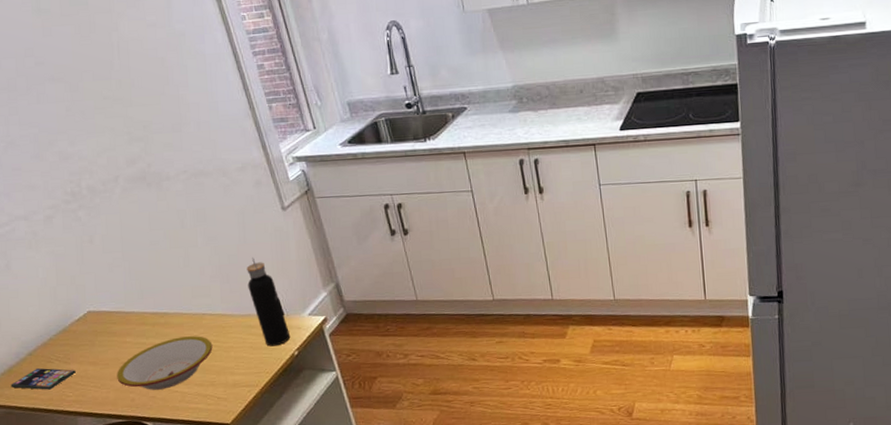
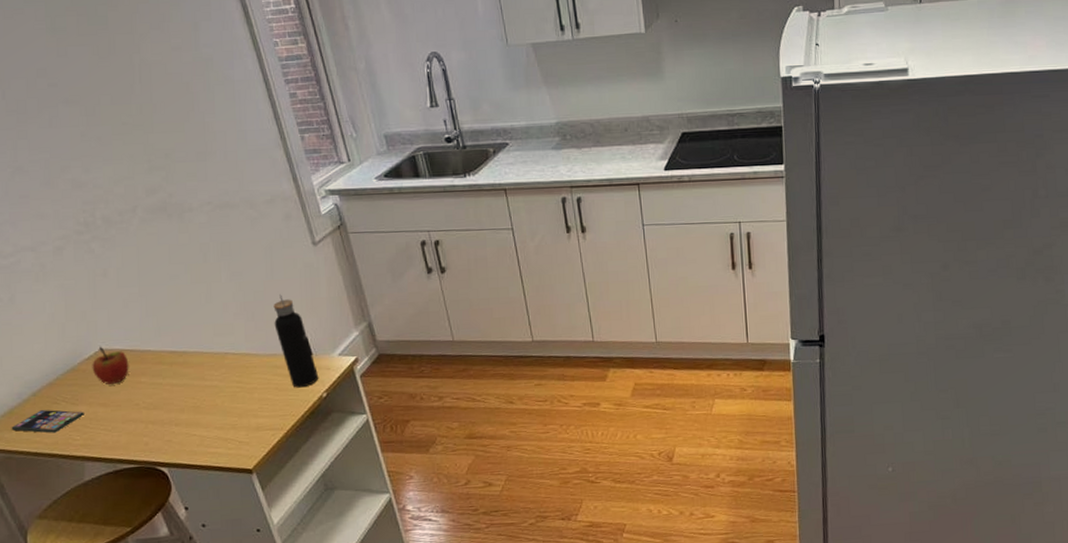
apple: none [81,308,115,344] -> present [92,346,129,384]
bowl: present [117,336,213,390] -> none [129,376,235,434]

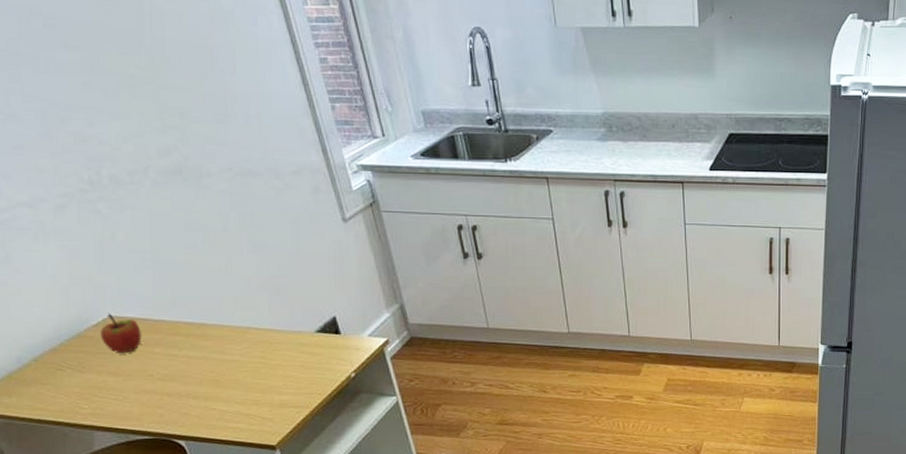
smartphone: present [11,409,84,433] -> none [10,375,92,401]
water bottle: present [273,294,319,388] -> none [299,271,348,367]

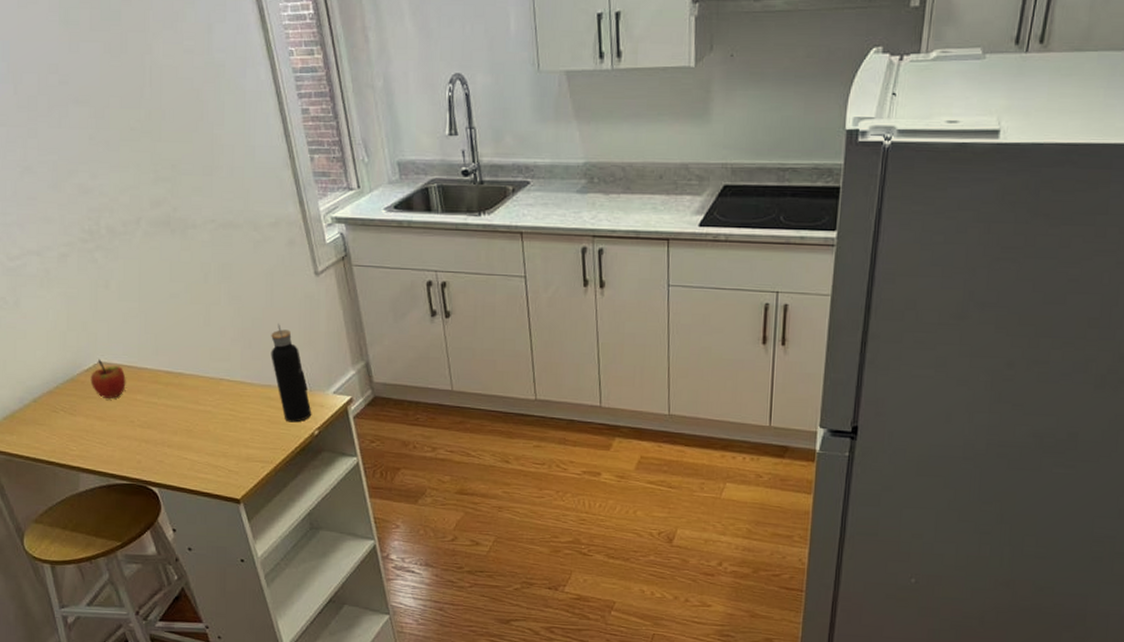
water bottle: none [299,271,348,367] -> present [270,324,312,423]

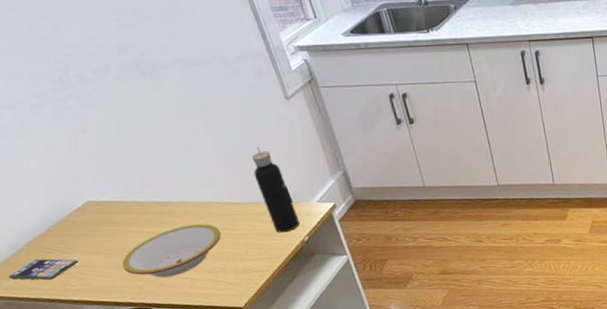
smartphone: none [12,416,81,441] -> present [8,258,78,281]
apple: present [90,359,126,399] -> none [81,198,118,234]
bowl: none [124,401,228,455] -> present [122,224,221,278]

